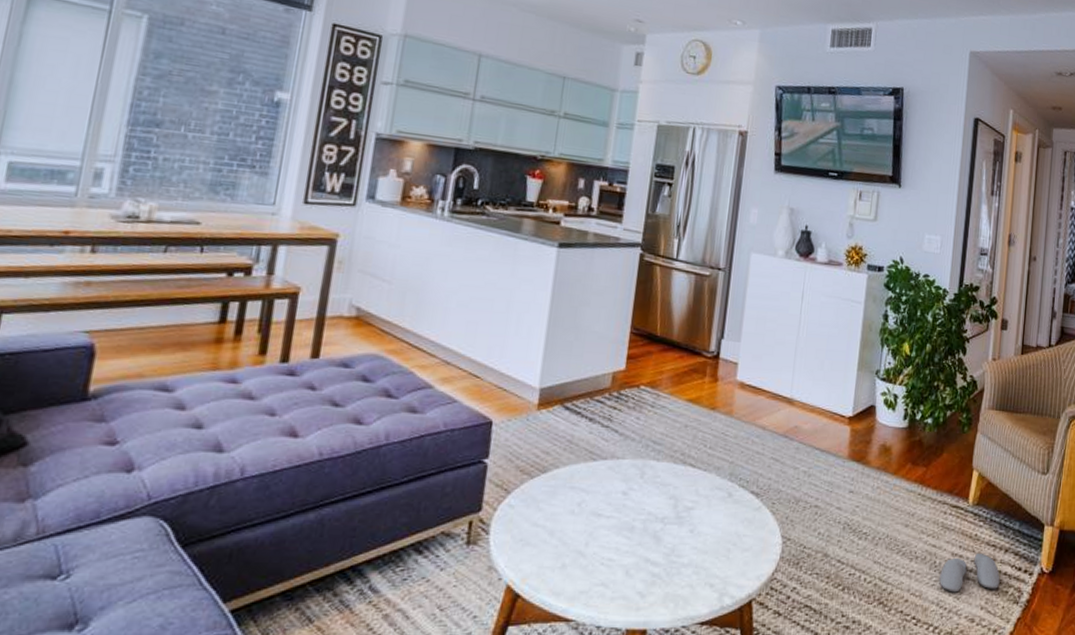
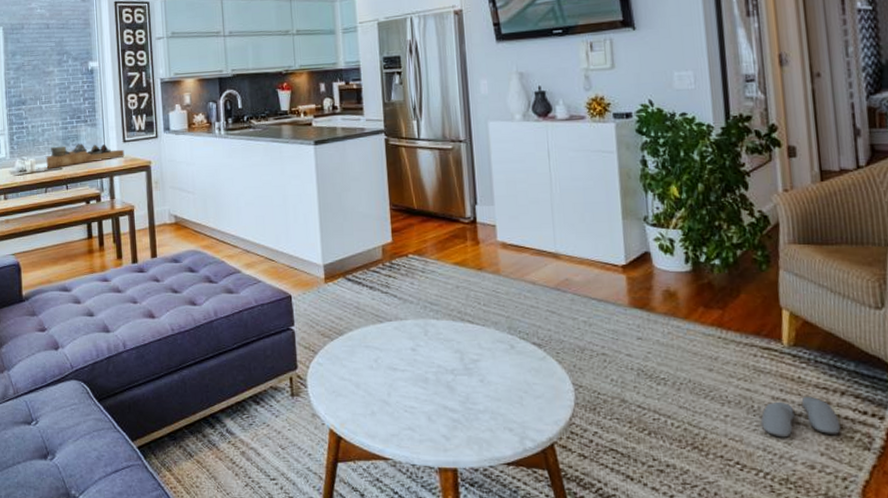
decorative tray: none [174,192,303,223] -> present [46,143,124,170]

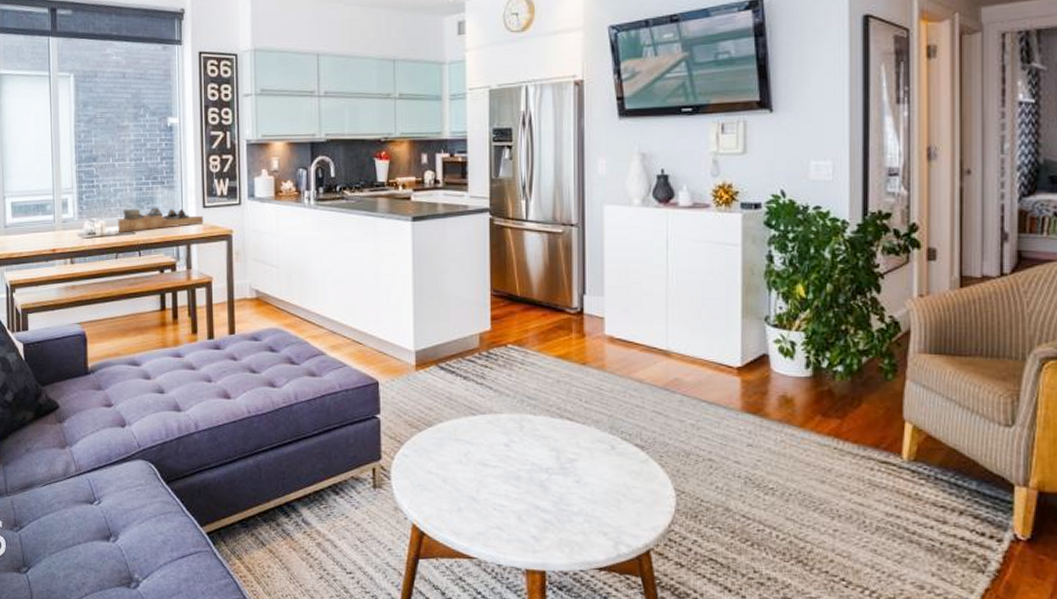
slippers: present [761,396,841,438] -> none [872,513,956,556]

